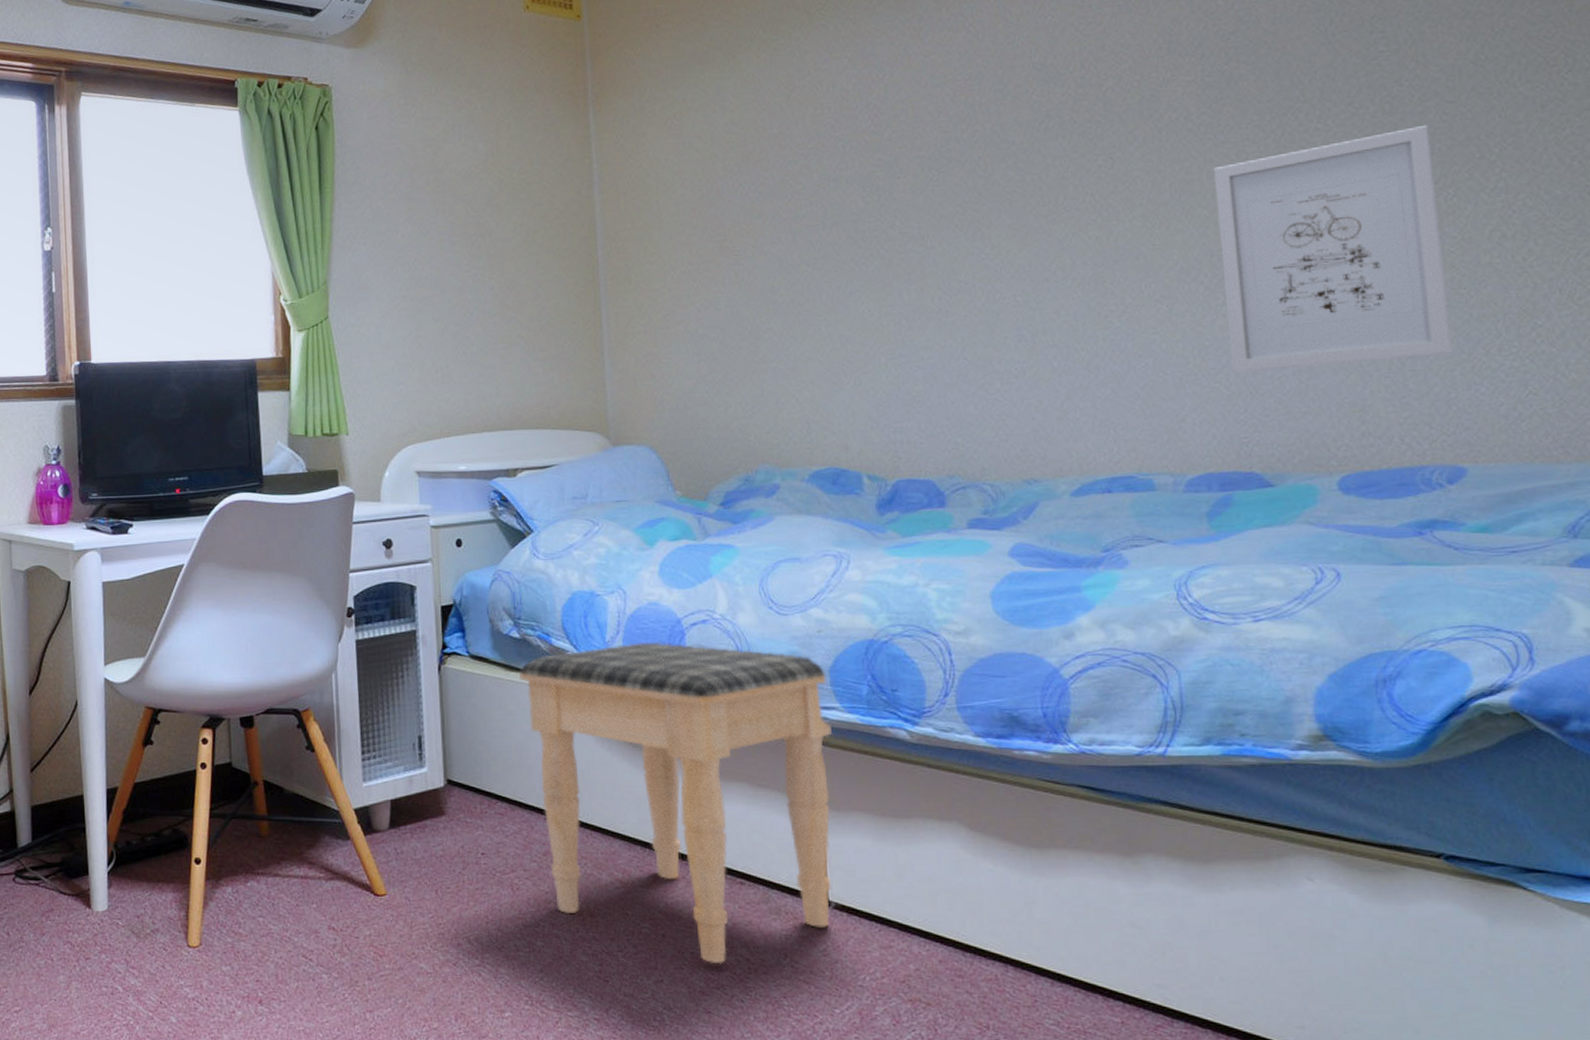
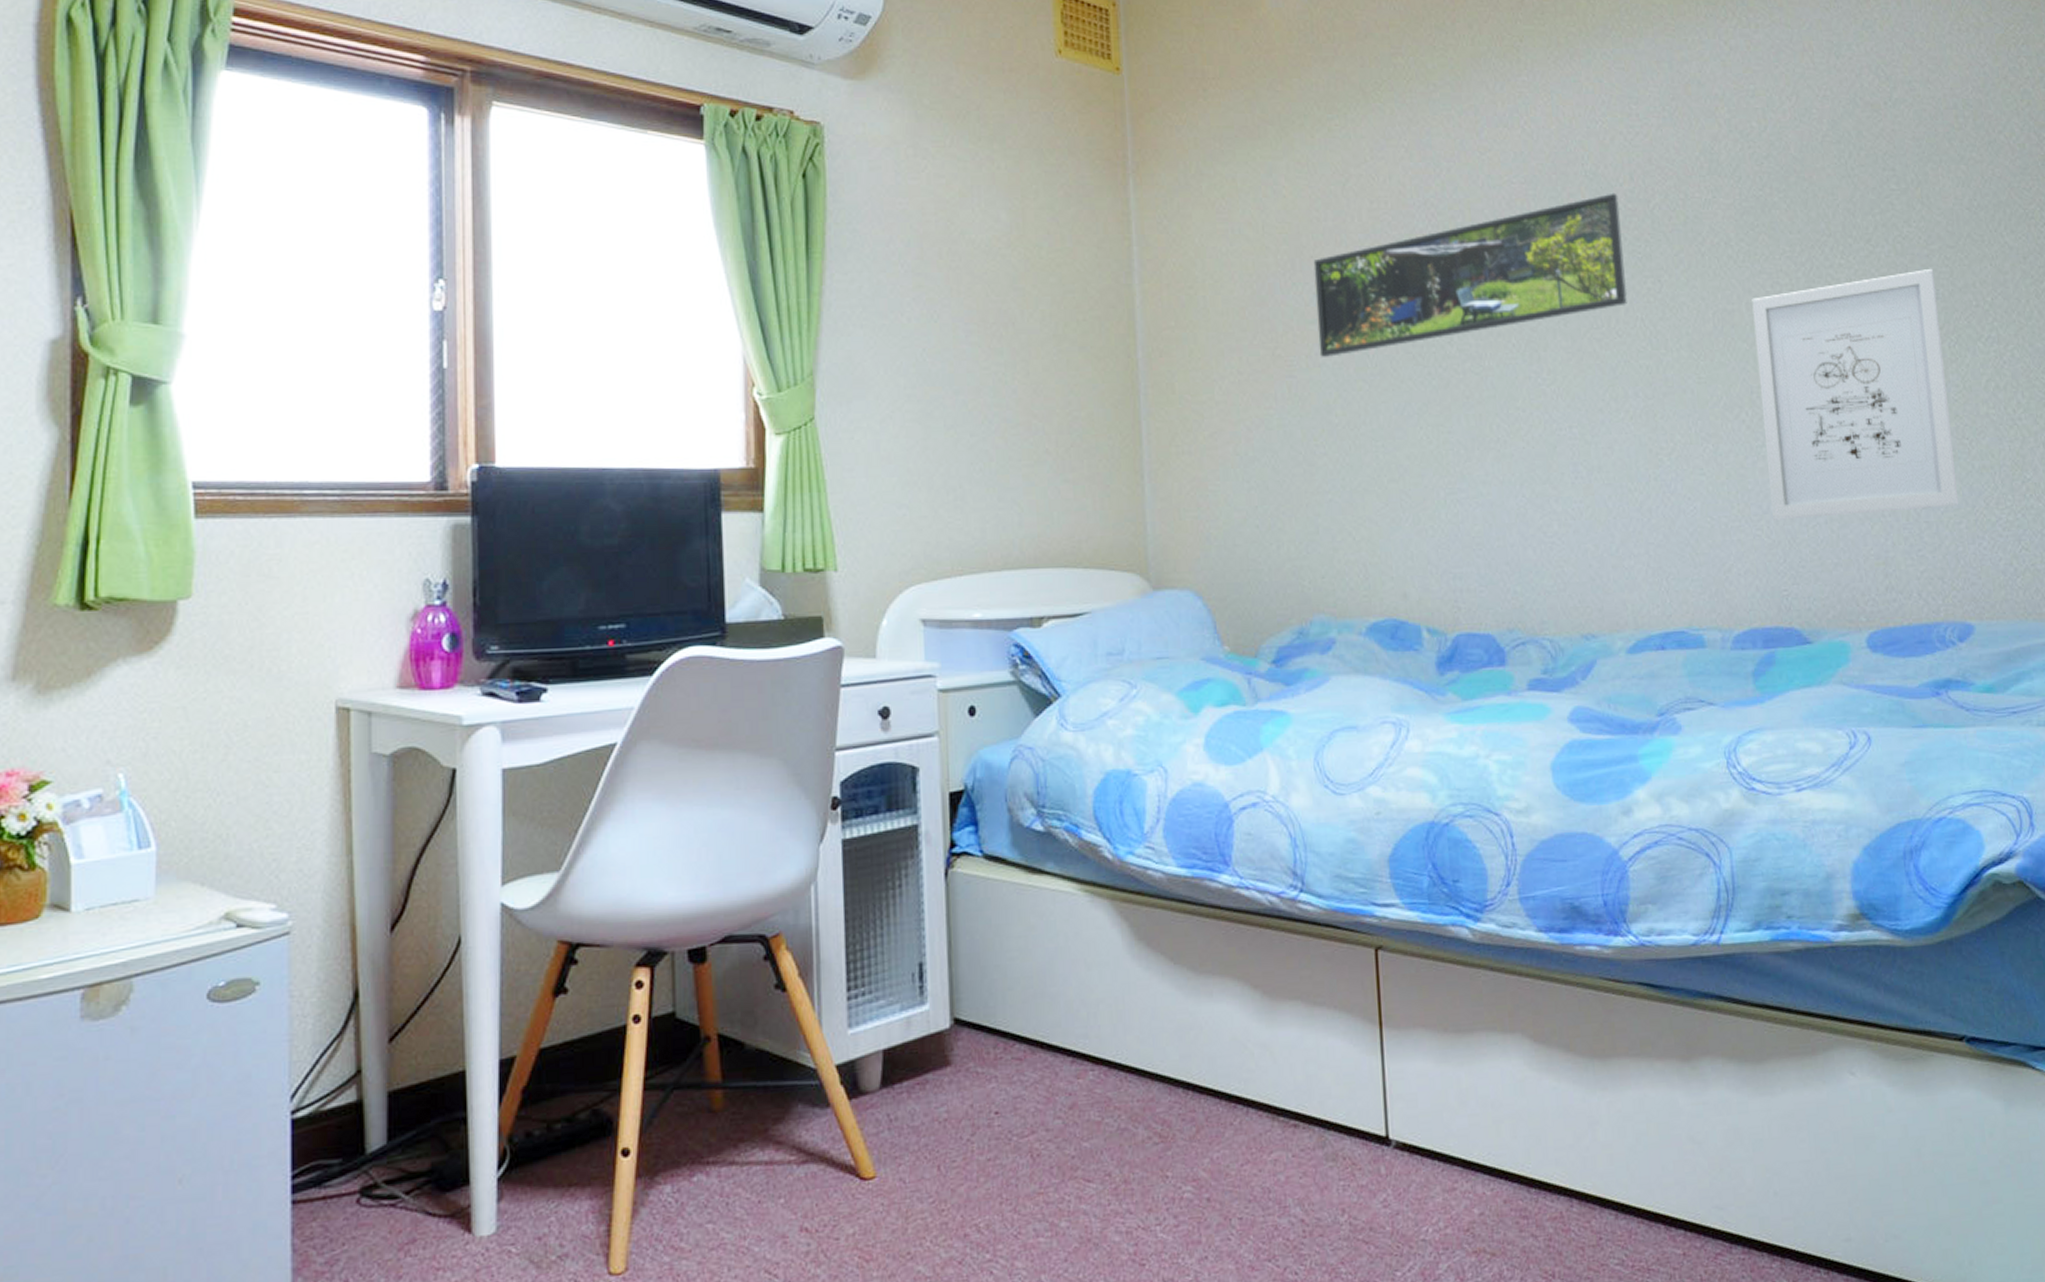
footstool: present [519,642,832,964] -> none [1043,831,1392,1230]
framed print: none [759,80,1076,246] -> present [1313,192,1627,357]

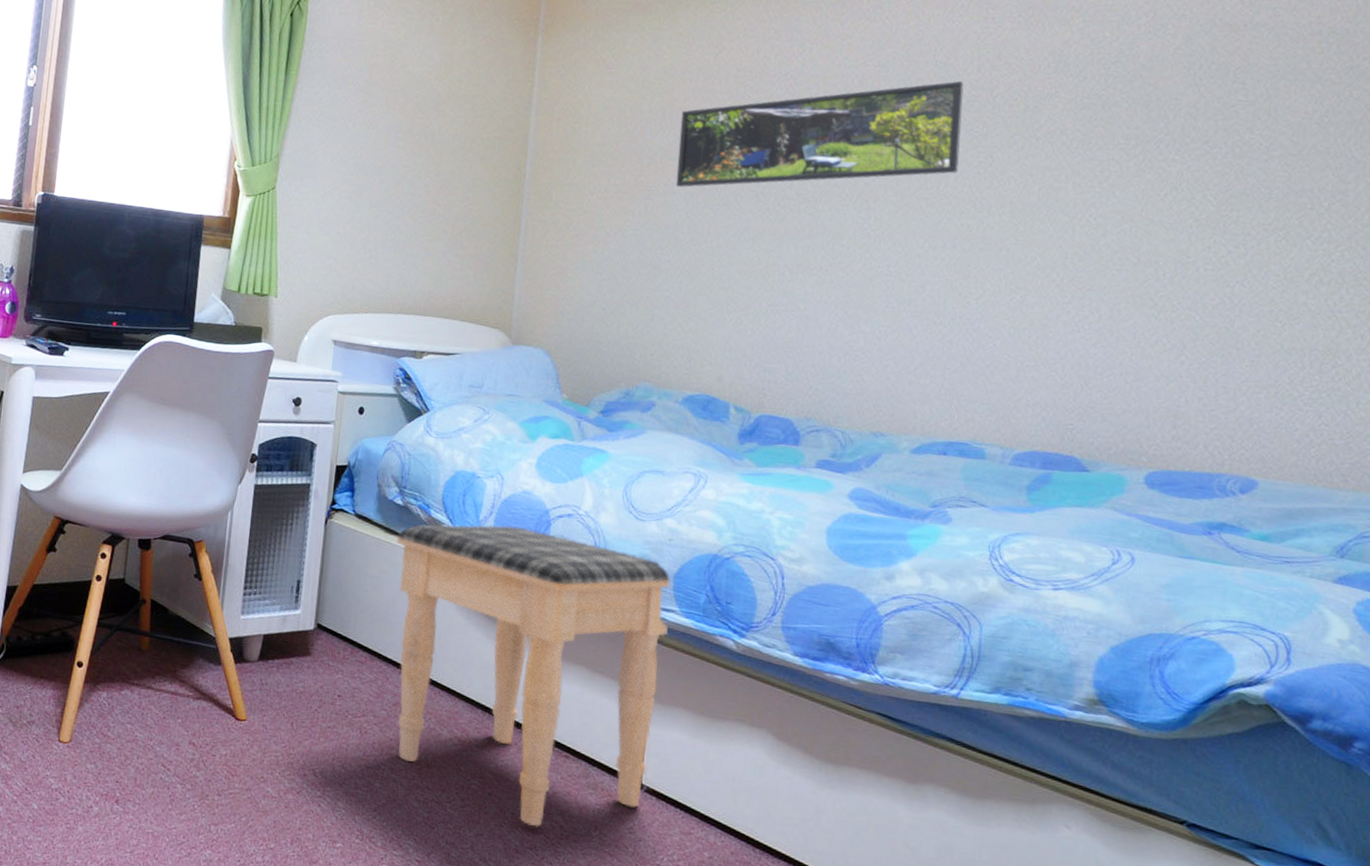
footstool: none [1043,831,1392,1230] -> present [397,524,671,828]
wall art: present [1752,268,1959,520] -> none [1069,171,1271,379]

